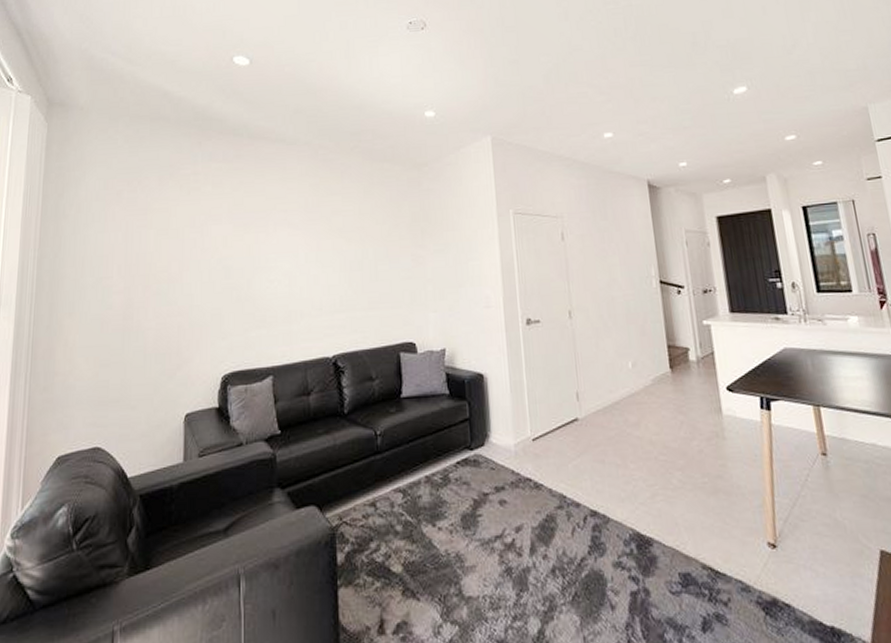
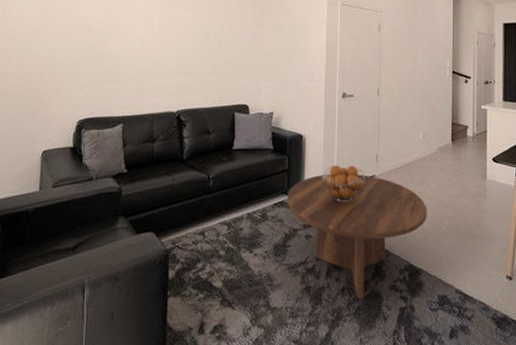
coffee table: none [471,418,651,582] -> present [287,174,427,299]
fruit basket: none [513,408,567,456] -> present [323,165,365,203]

